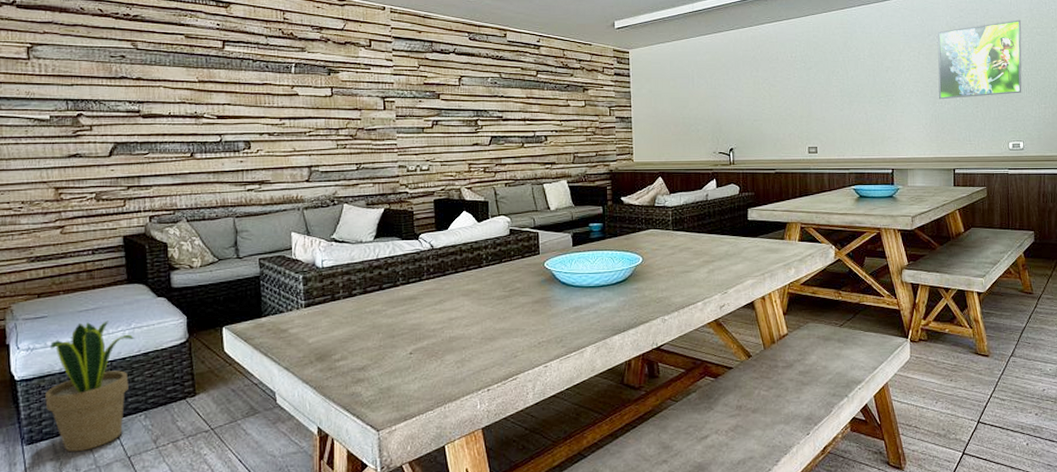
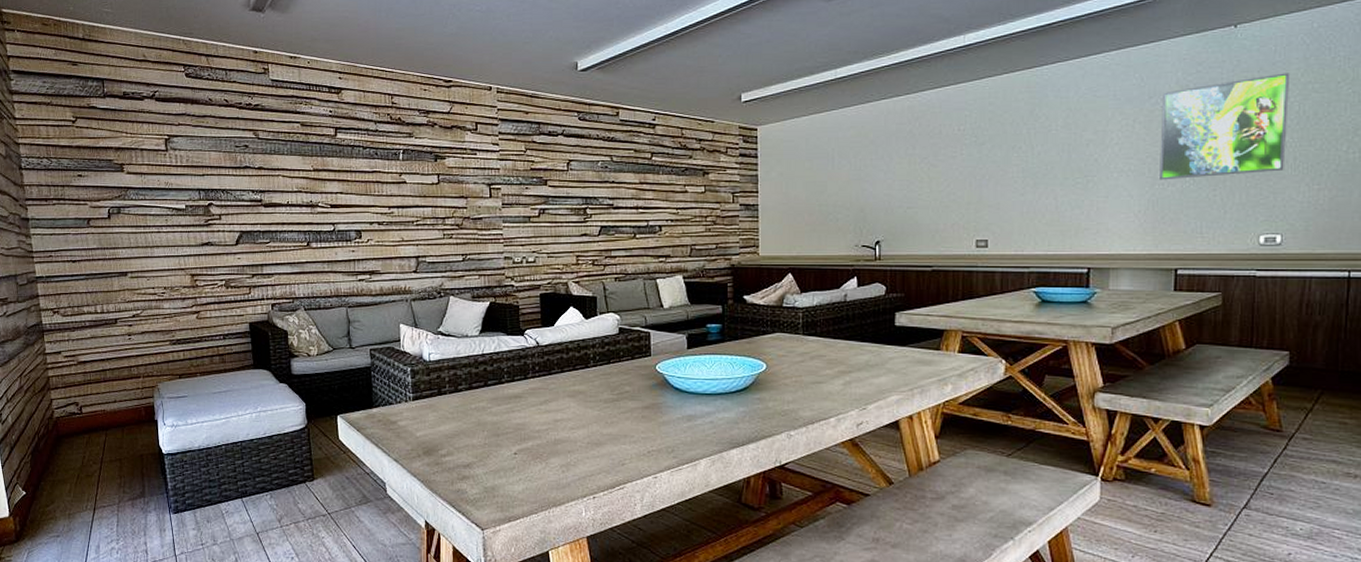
potted plant: present [45,320,134,452] -> none [187,403,260,525]

